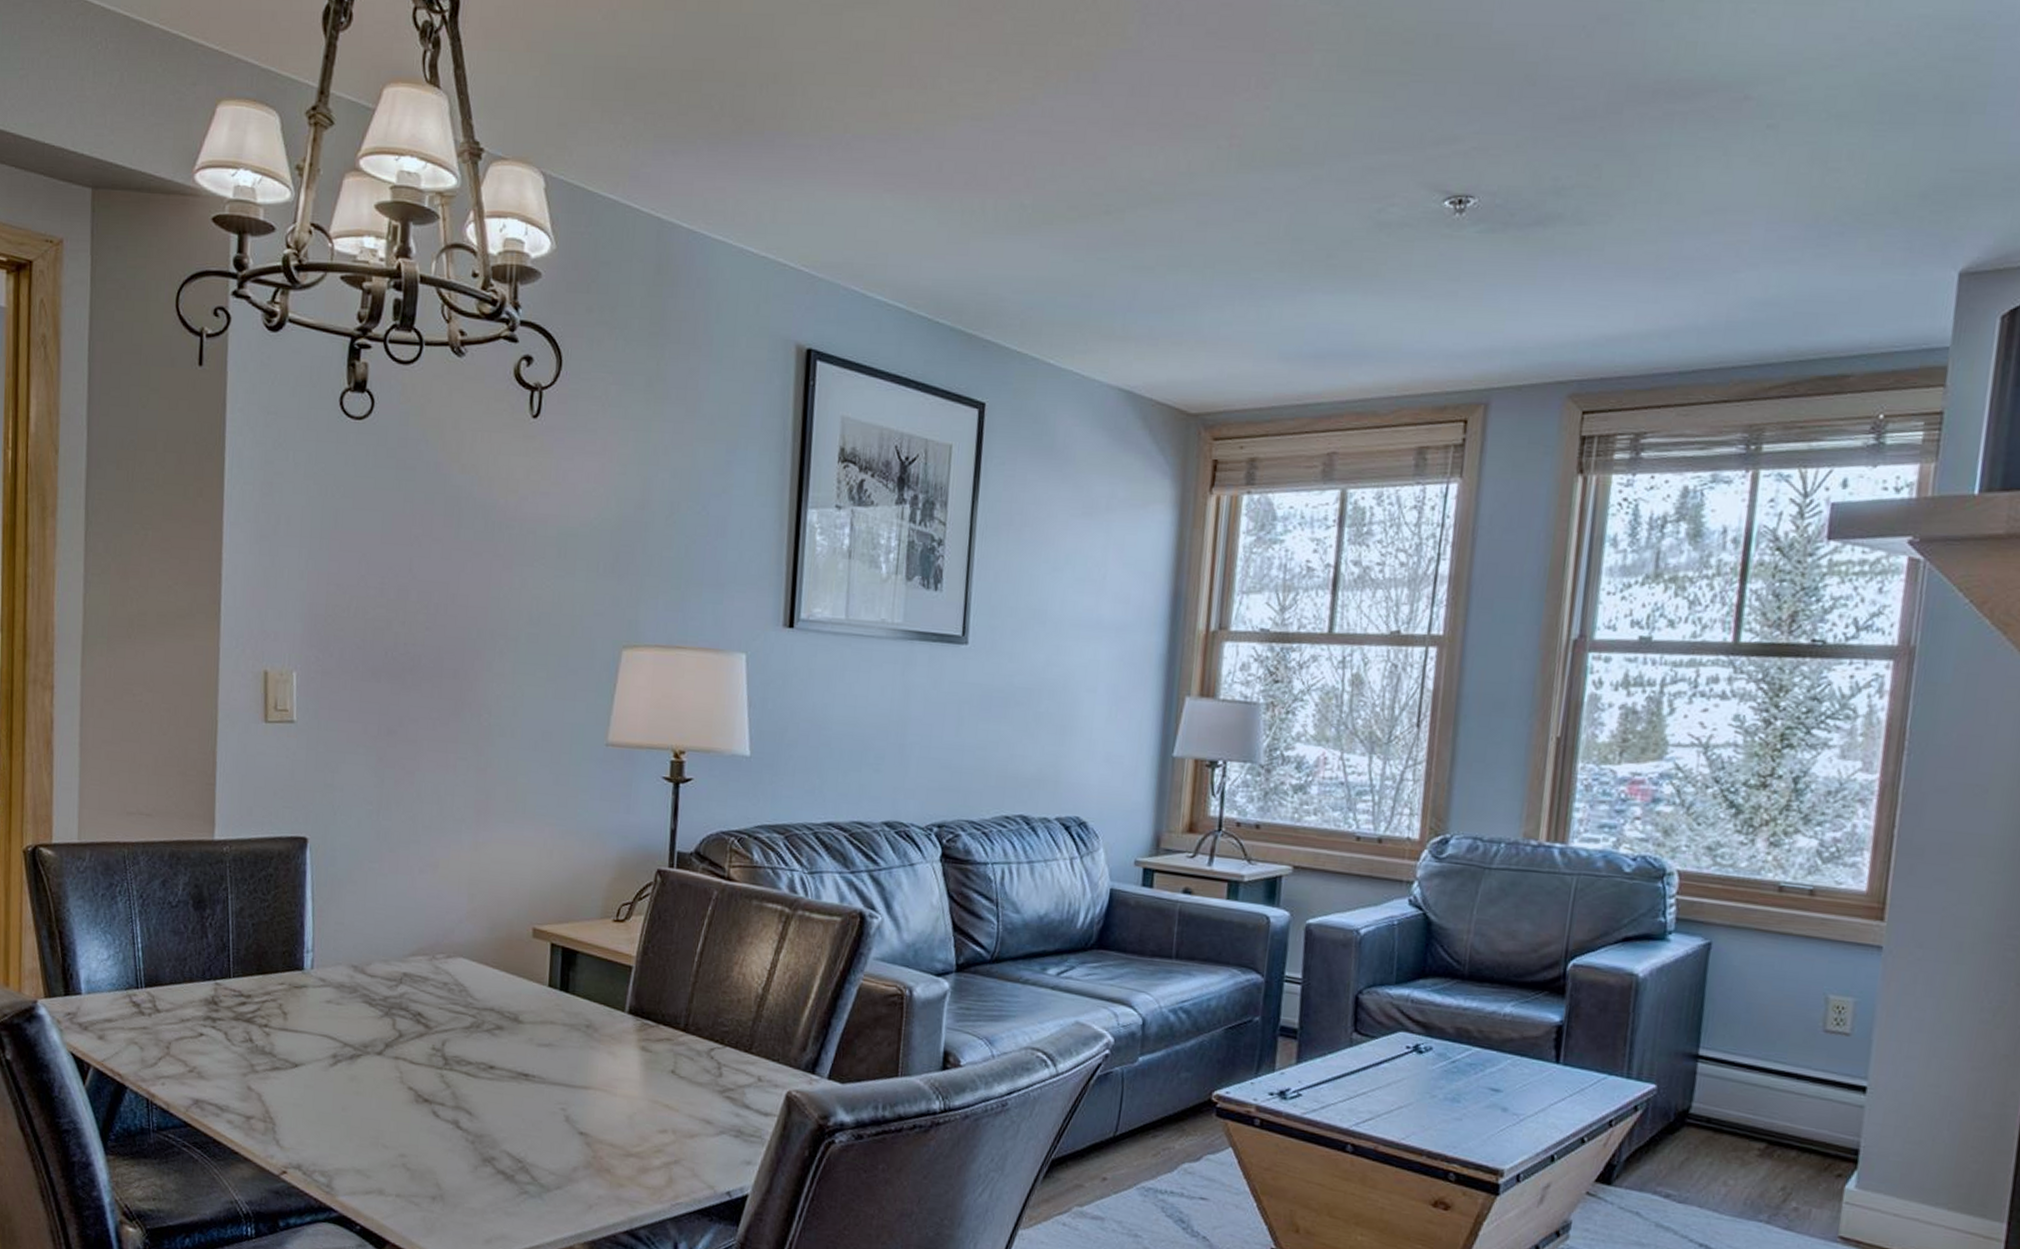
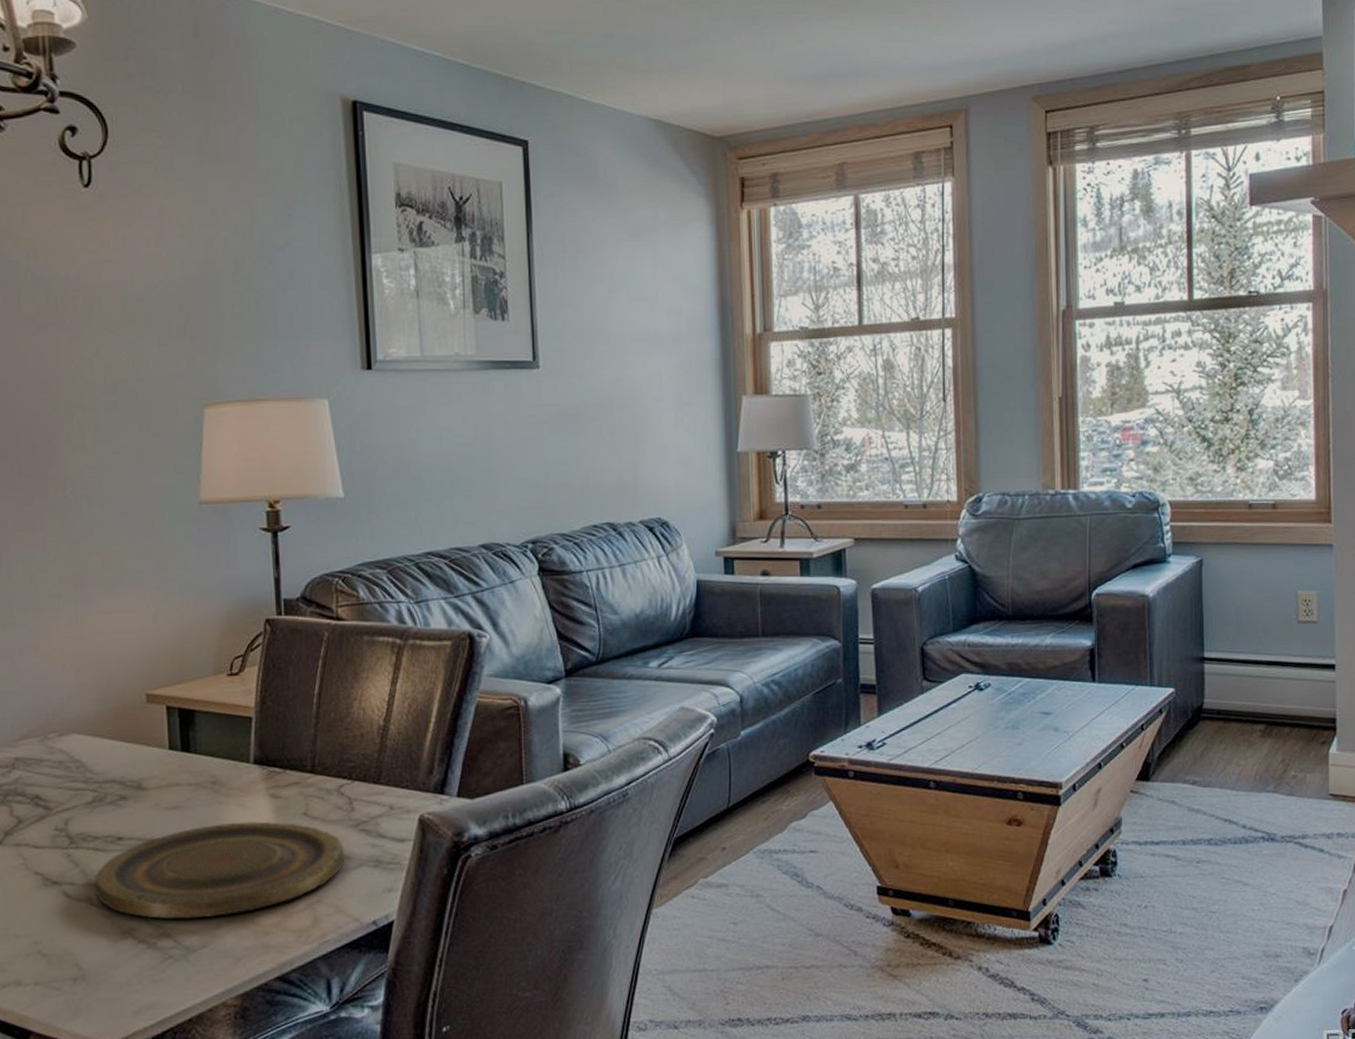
plate: none [462,1067,707,1161] -> present [95,821,345,920]

